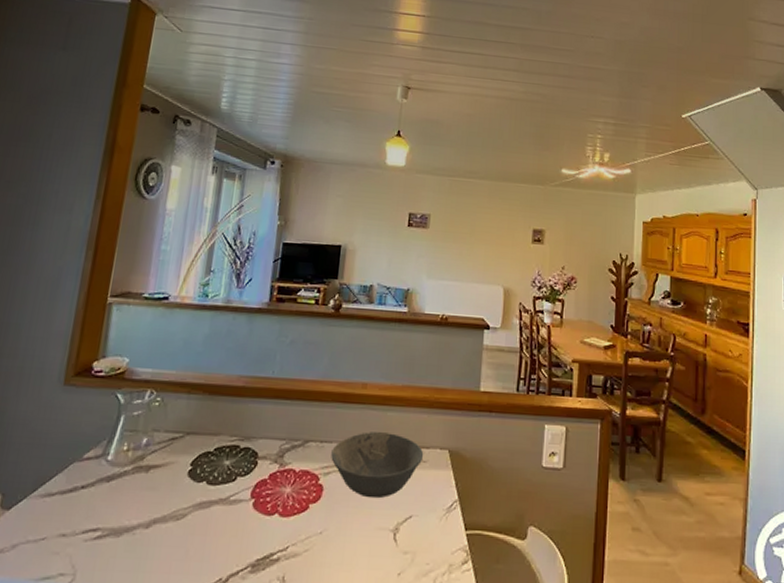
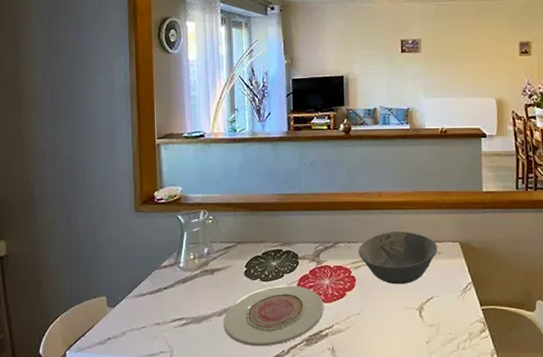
plate: none [149,491,281,573] -> present [224,285,324,347]

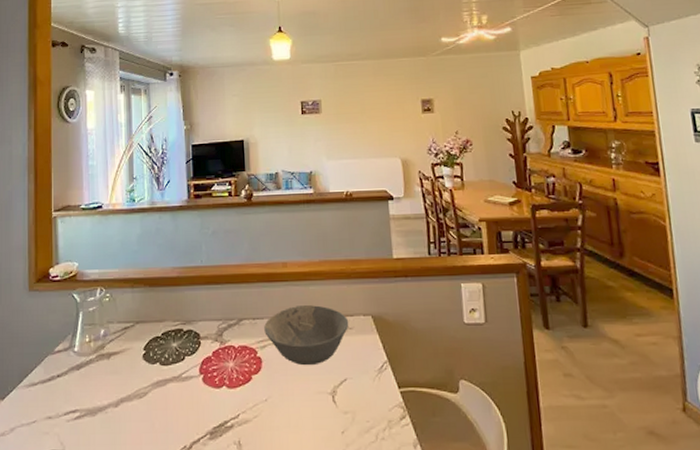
plate: present [224,285,324,347] -> none [121,369,229,442]

